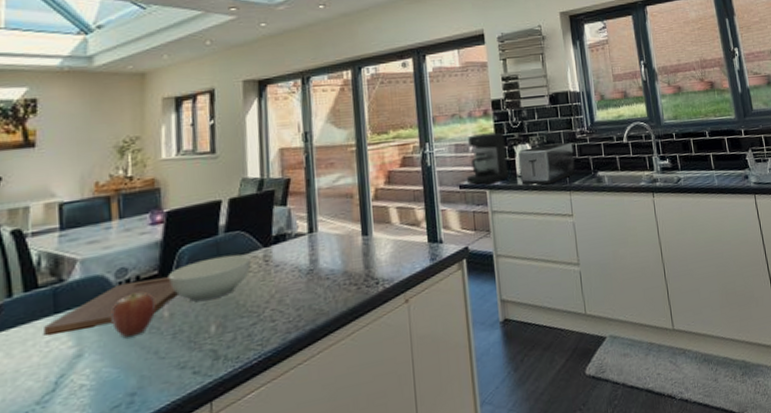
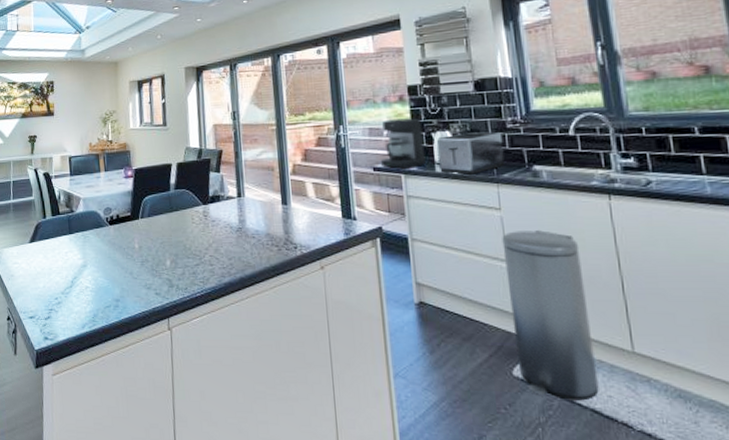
cutting board: present [42,277,178,335] -> none [63,218,144,248]
fruit: present [111,293,157,337] -> none [102,227,130,258]
bowl: present [168,254,252,302] -> none [137,207,195,241]
pedal bin: none [574,231,651,388] -> present [502,230,599,401]

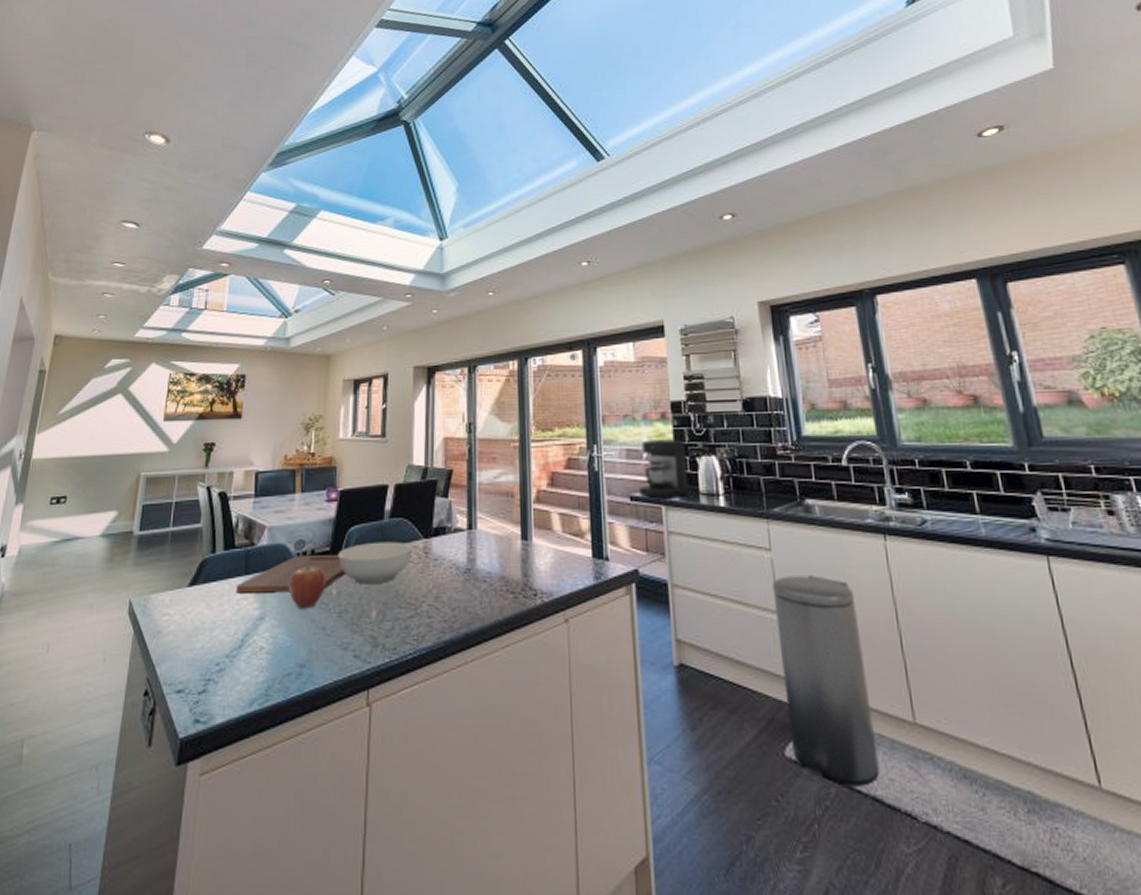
cutting board: none [63,218,144,248] -> present [235,554,345,593]
fruit: none [102,227,130,258] -> present [289,566,327,608]
bowl: none [137,207,195,241] -> present [338,541,413,585]
toaster: present [437,131,505,175] -> none [702,457,775,508]

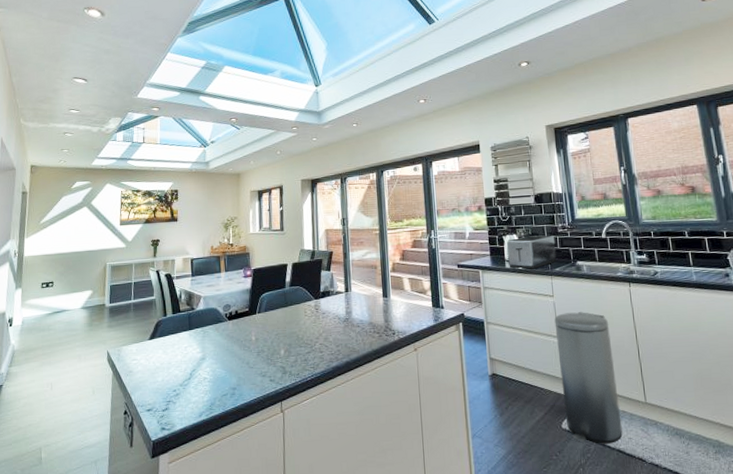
cutting board: present [235,554,345,593] -> none [183,314,261,343]
fruit: present [289,566,327,608] -> none [221,322,248,350]
bowl: present [338,541,413,585] -> none [254,302,307,333]
coffee maker: present [638,439,690,499] -> none [463,224,498,266]
toaster: none [702,457,775,508] -> present [507,235,557,270]

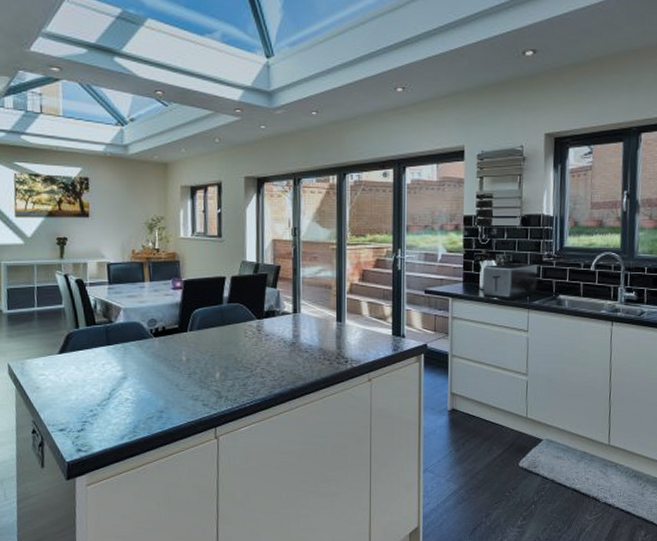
pedal bin: present [554,312,623,444] -> none [524,350,584,483]

